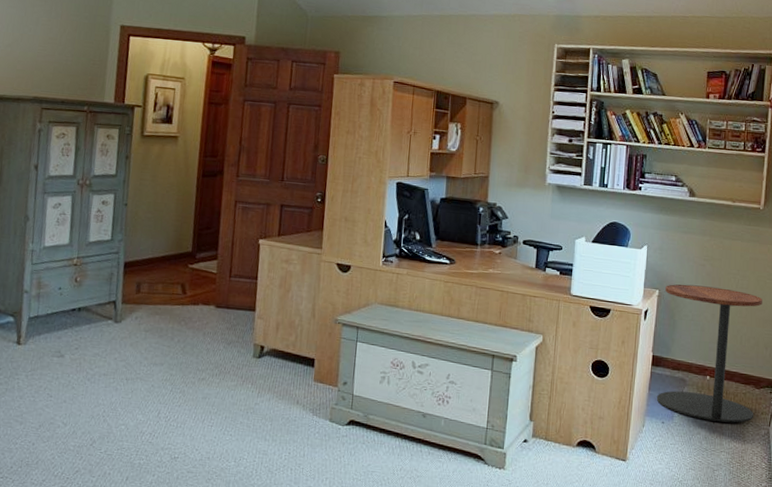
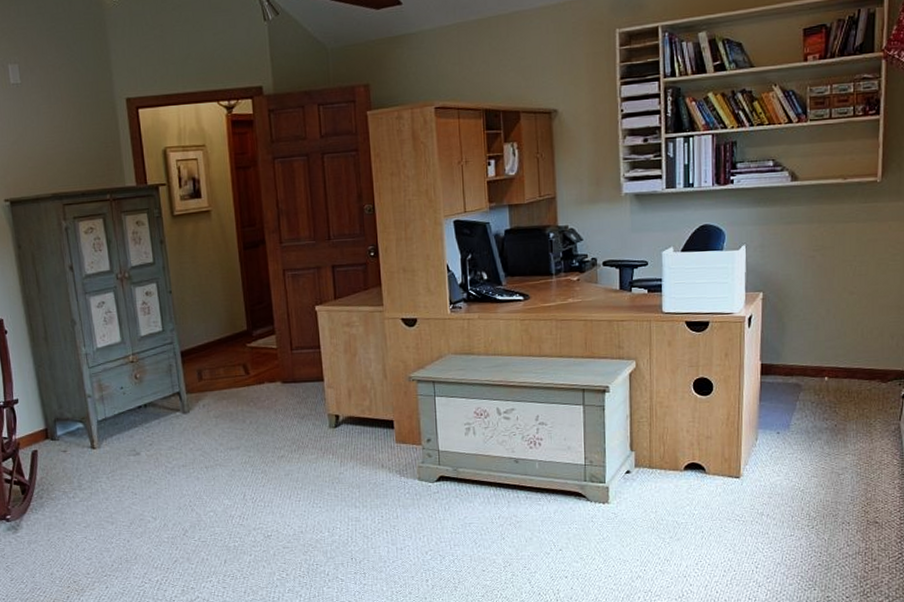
side table: present [656,284,762,423] -> none [769,278,885,424]

